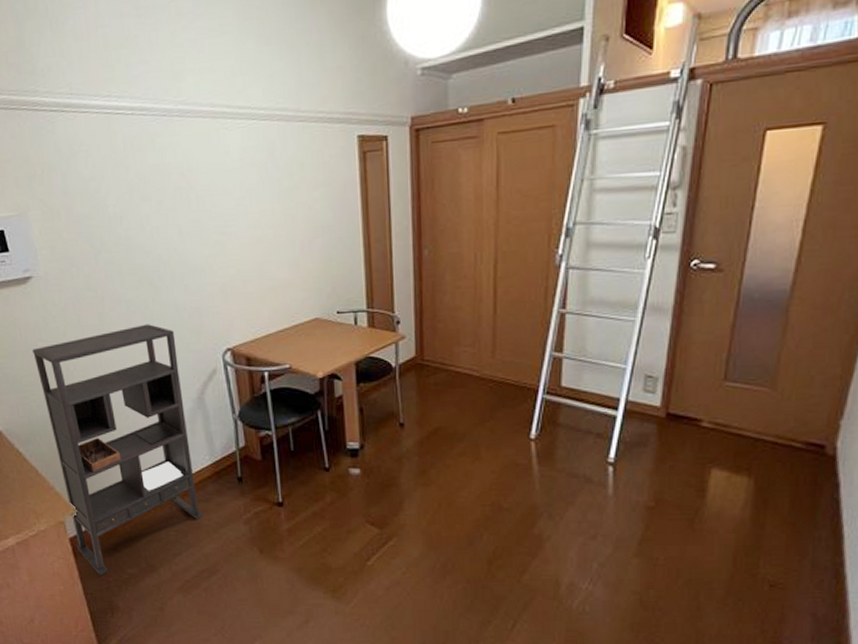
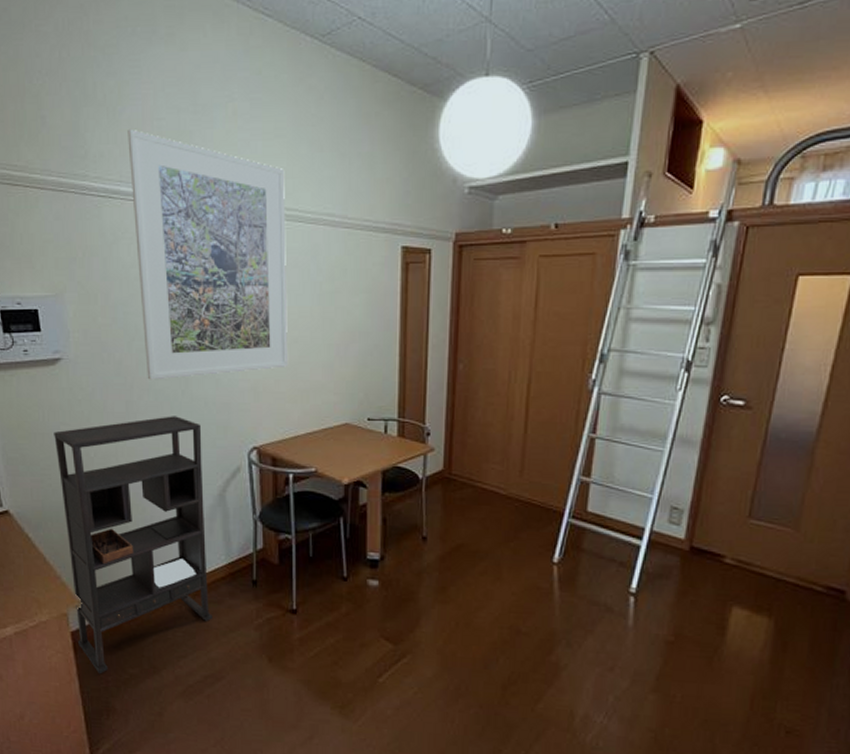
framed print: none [72,38,255,291] -> present [127,128,289,380]

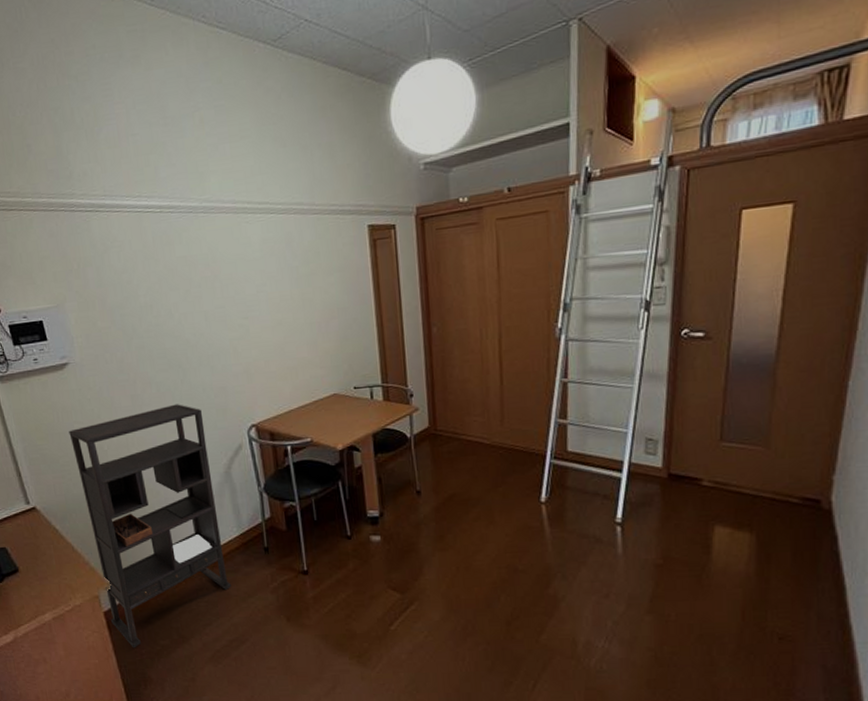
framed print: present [127,128,289,380] -> none [106,146,276,374]

